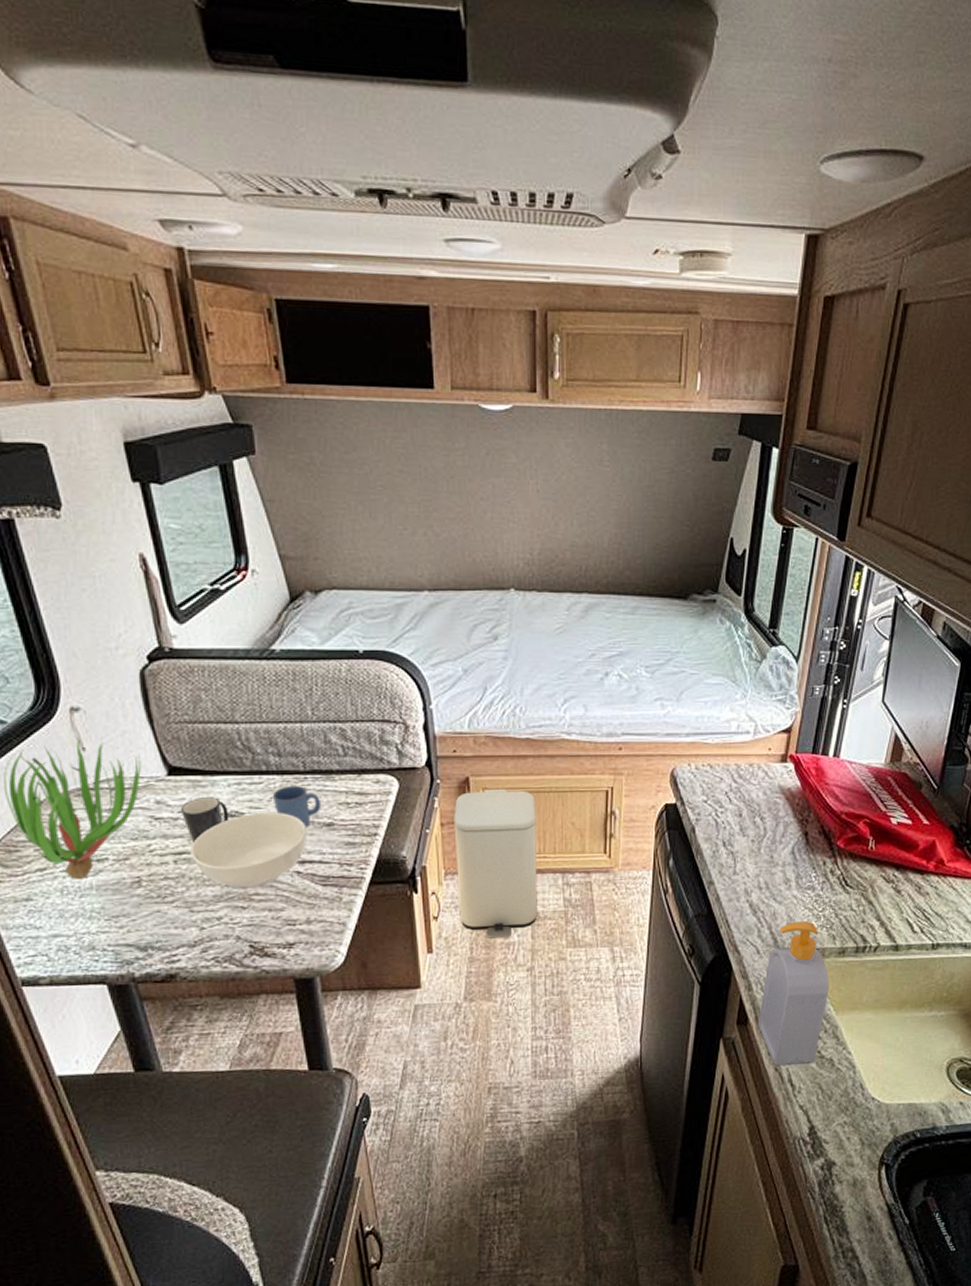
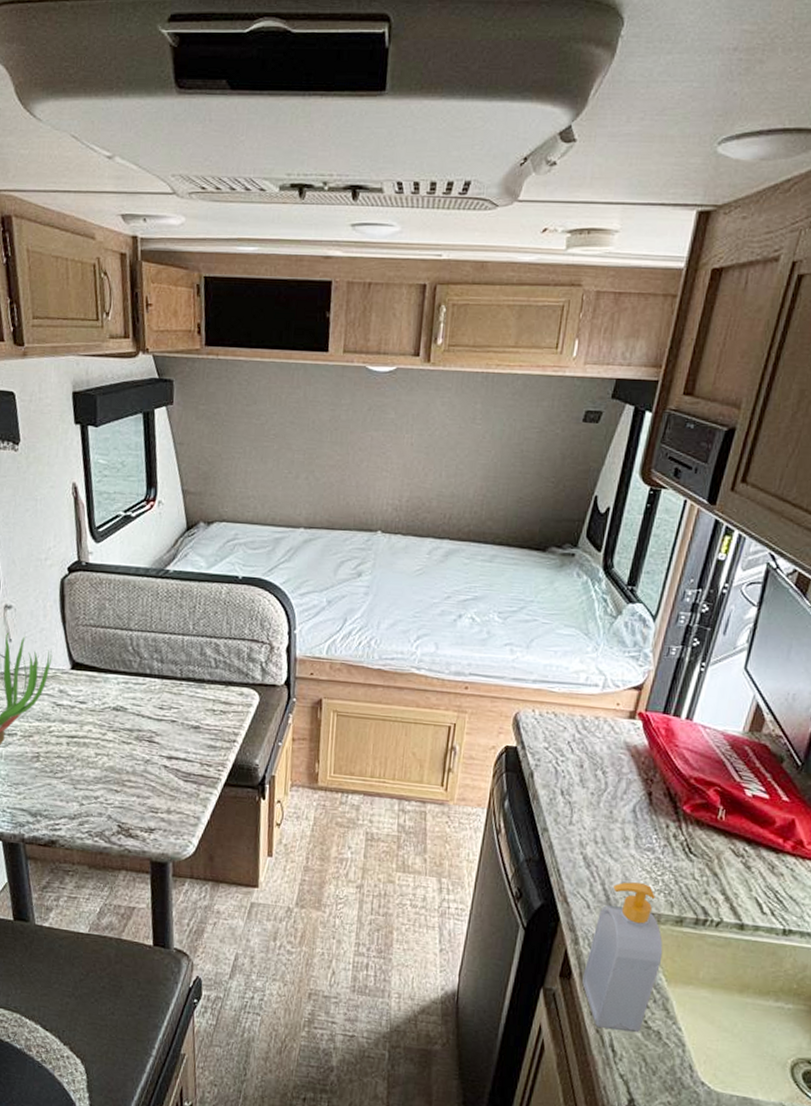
mug: present [180,796,230,844] -> none [77,690,116,730]
bowl: present [190,812,308,889] -> none [80,709,178,775]
mug: present [272,785,322,828] -> none [152,688,192,728]
pedal bin: present [454,788,538,939] -> none [300,711,381,853]

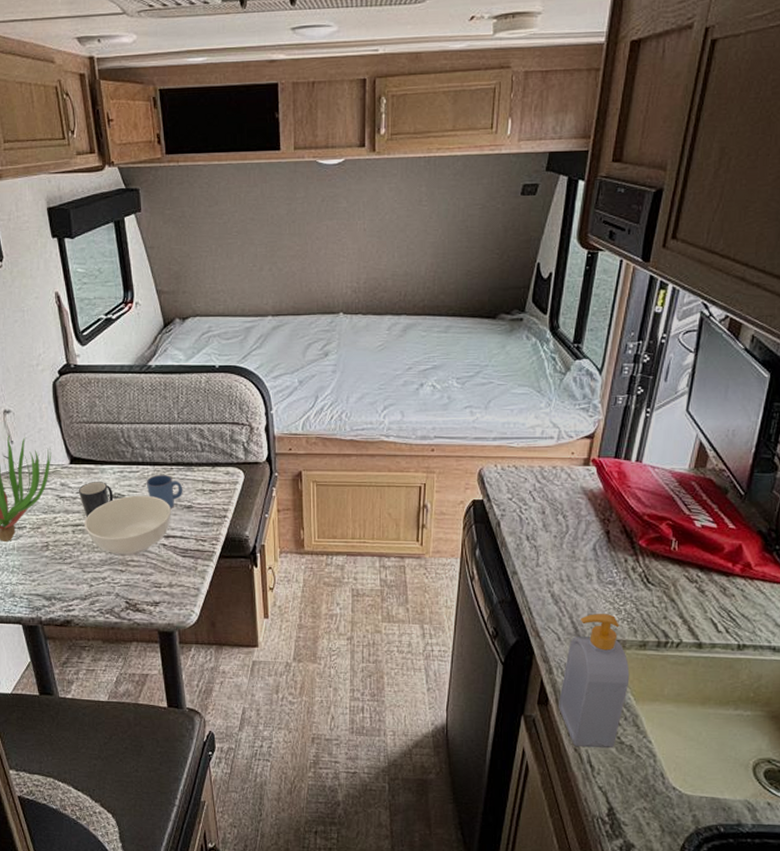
mug: none [77,690,116,730] -> present [78,481,114,518]
bowl: none [80,709,178,775] -> present [84,495,172,556]
mug: none [152,688,192,728] -> present [146,474,183,509]

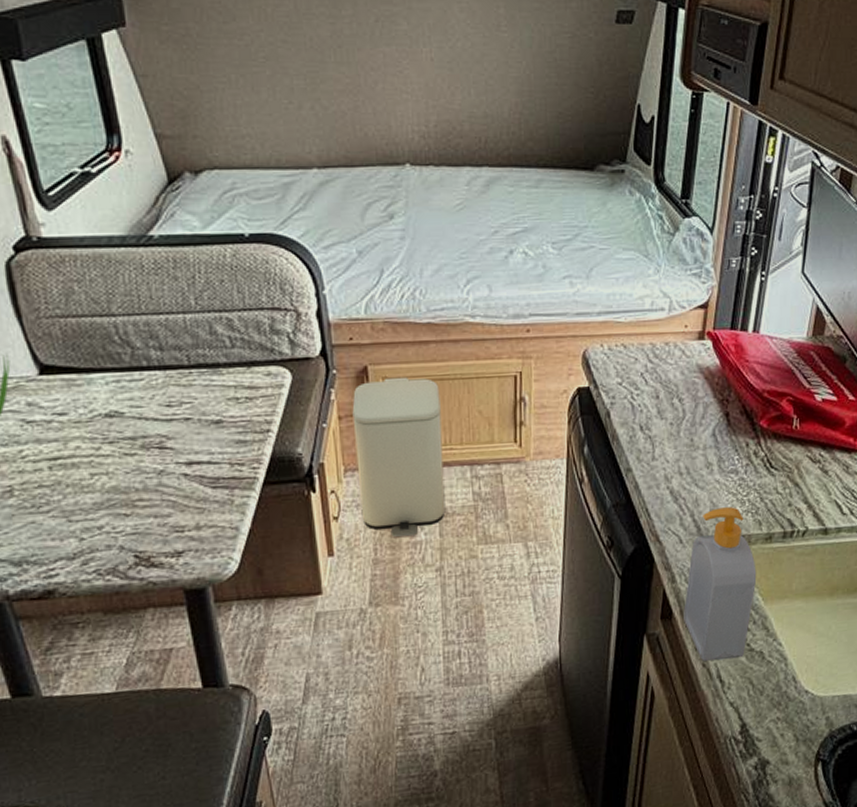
mug: present [78,481,114,518] -> none [54,395,109,448]
bowl: present [84,495,172,556] -> none [66,410,194,495]
mug: present [146,474,183,509] -> none [154,380,209,427]
pedal bin: none [288,482,357,610] -> present [352,376,446,538]

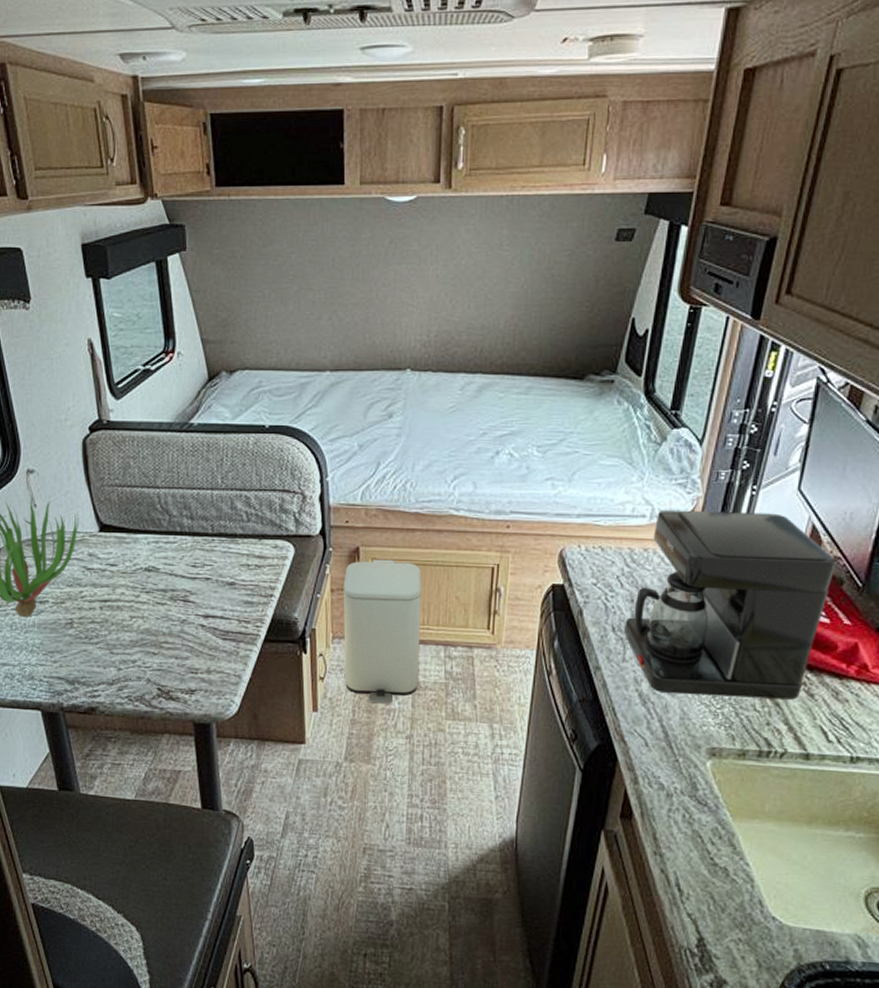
coffee maker: none [651,297,839,487] -> present [623,509,836,700]
soap bottle: present [683,507,757,661] -> none [644,717,726,871]

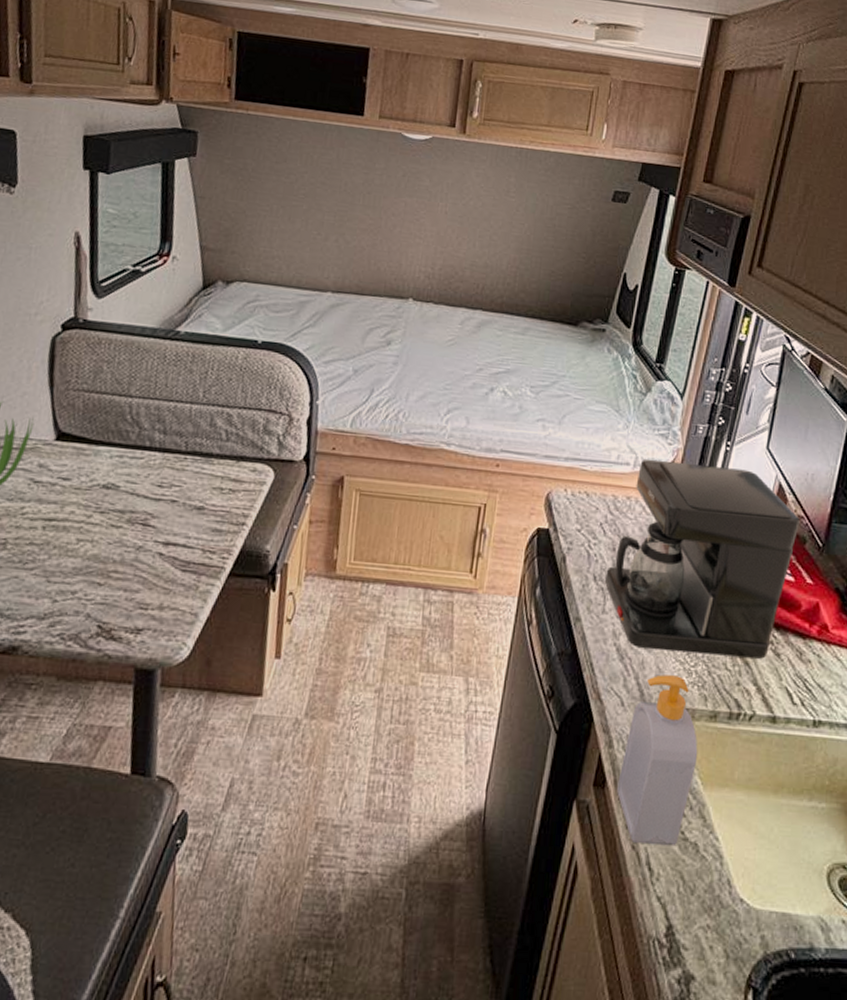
pedal bin: present [343,559,422,704] -> none [313,490,407,652]
soap bottle: none [644,717,726,871] -> present [617,674,698,847]

